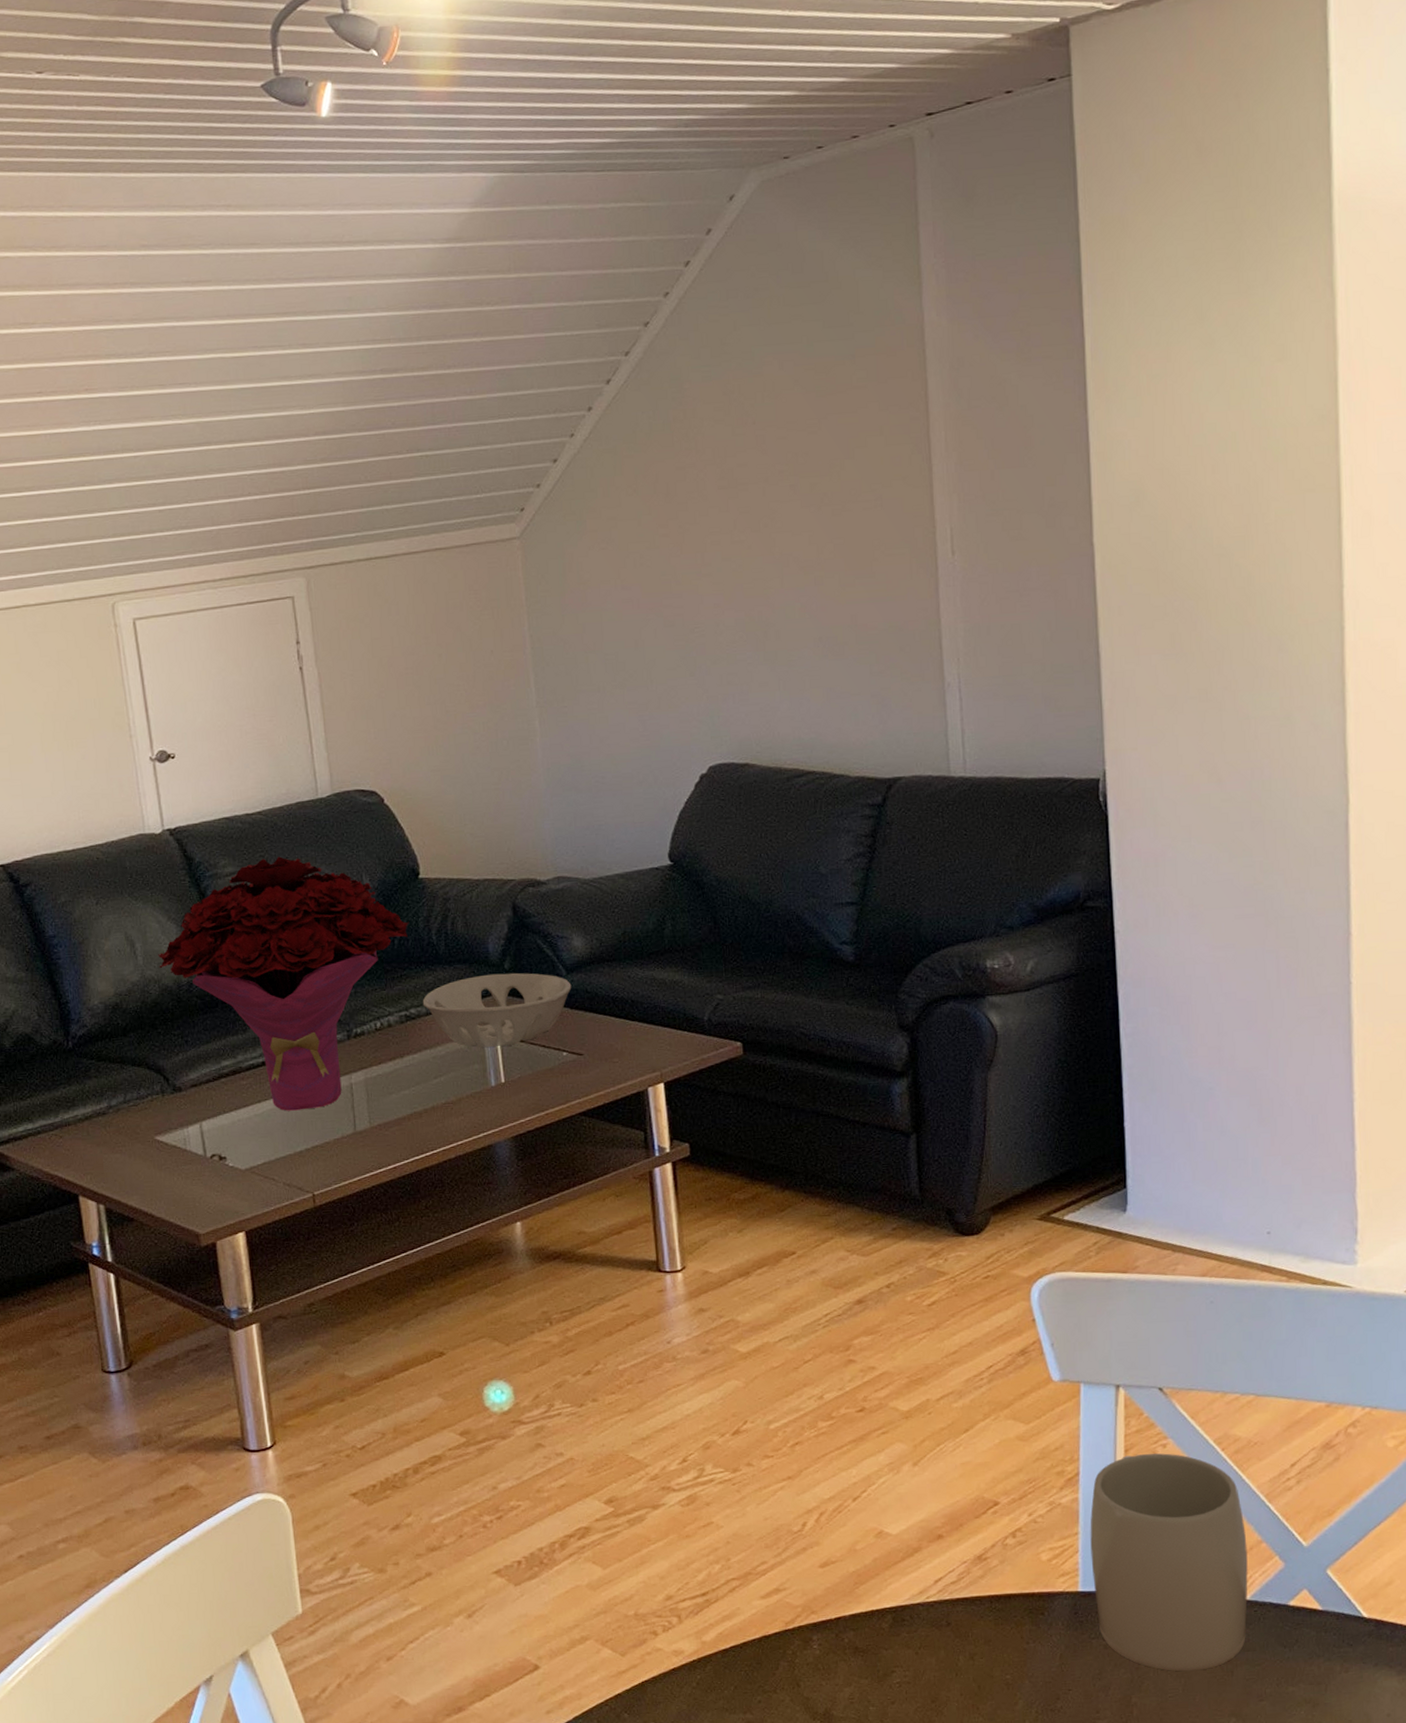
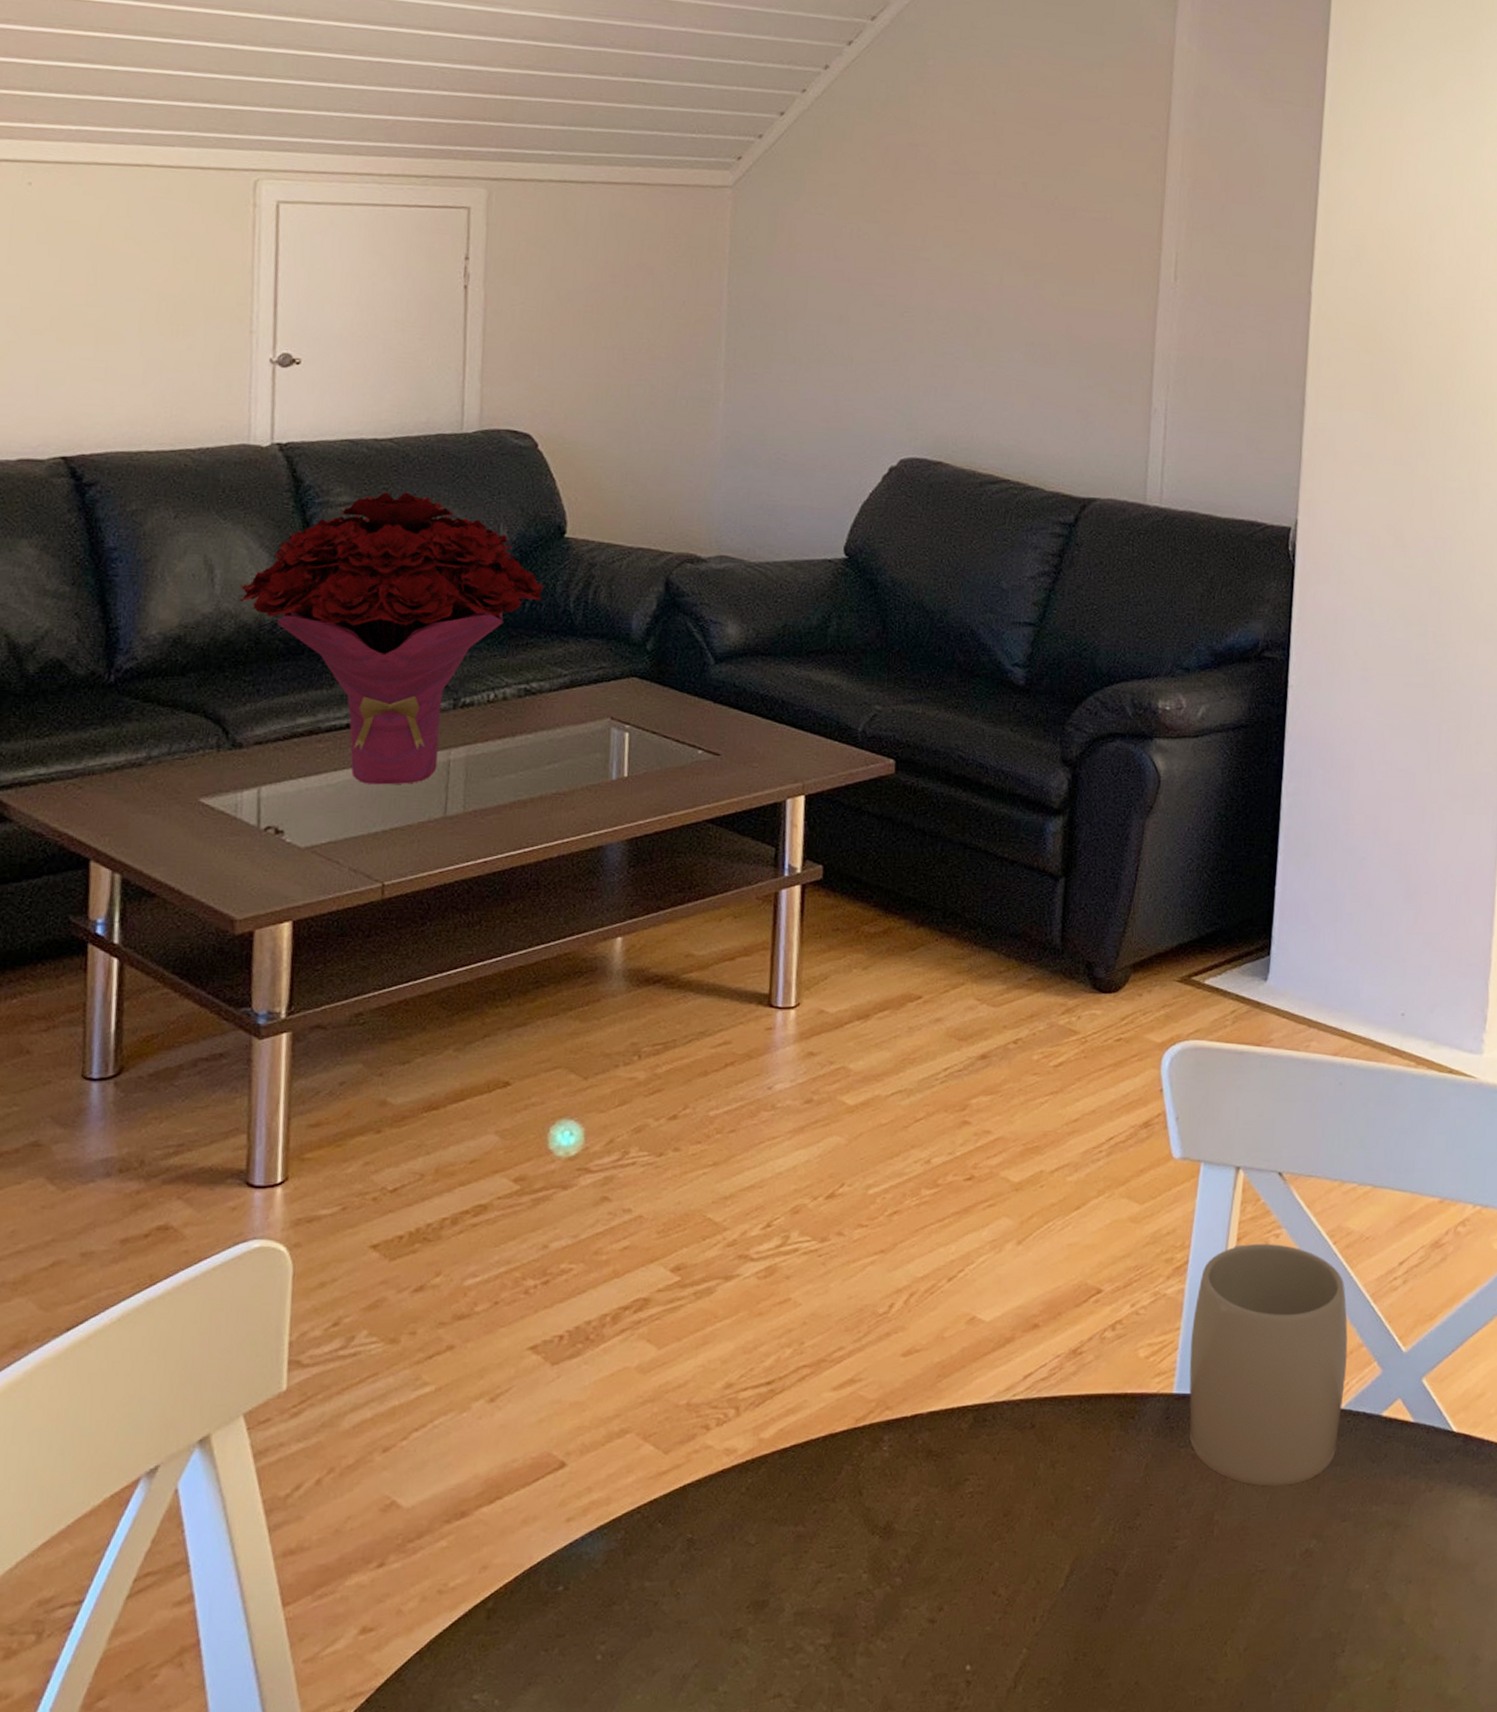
decorative bowl: present [422,972,572,1048] -> none [546,653,719,737]

